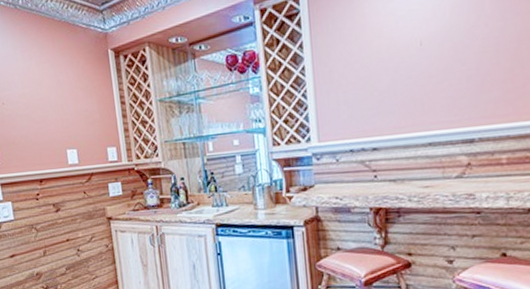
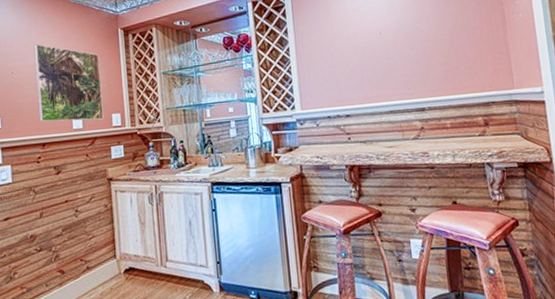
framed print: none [21,70,99,157] -> present [33,44,104,122]

